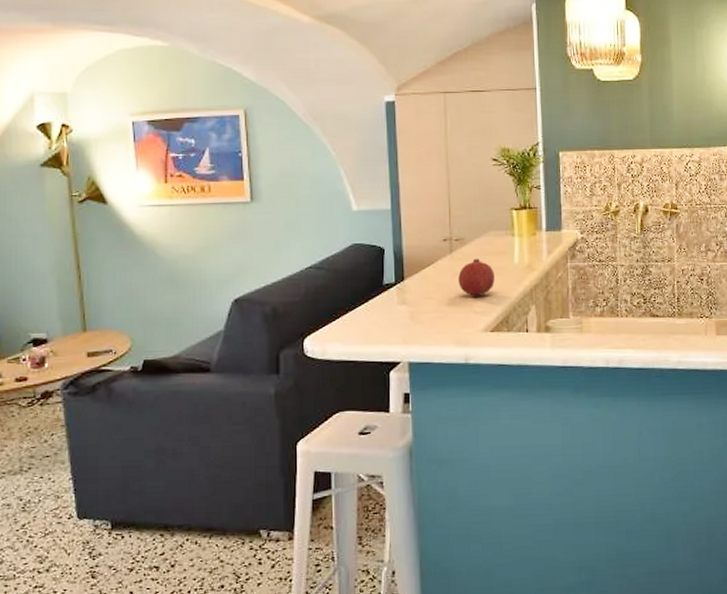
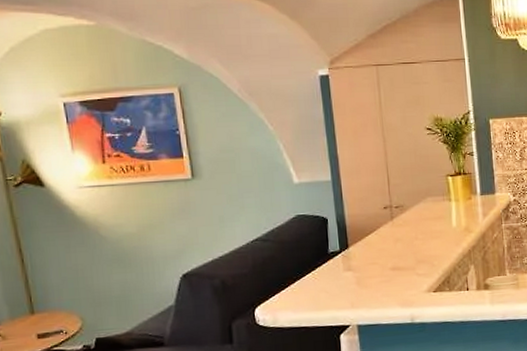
fruit: present [458,258,495,296] -> none [400,224,435,260]

